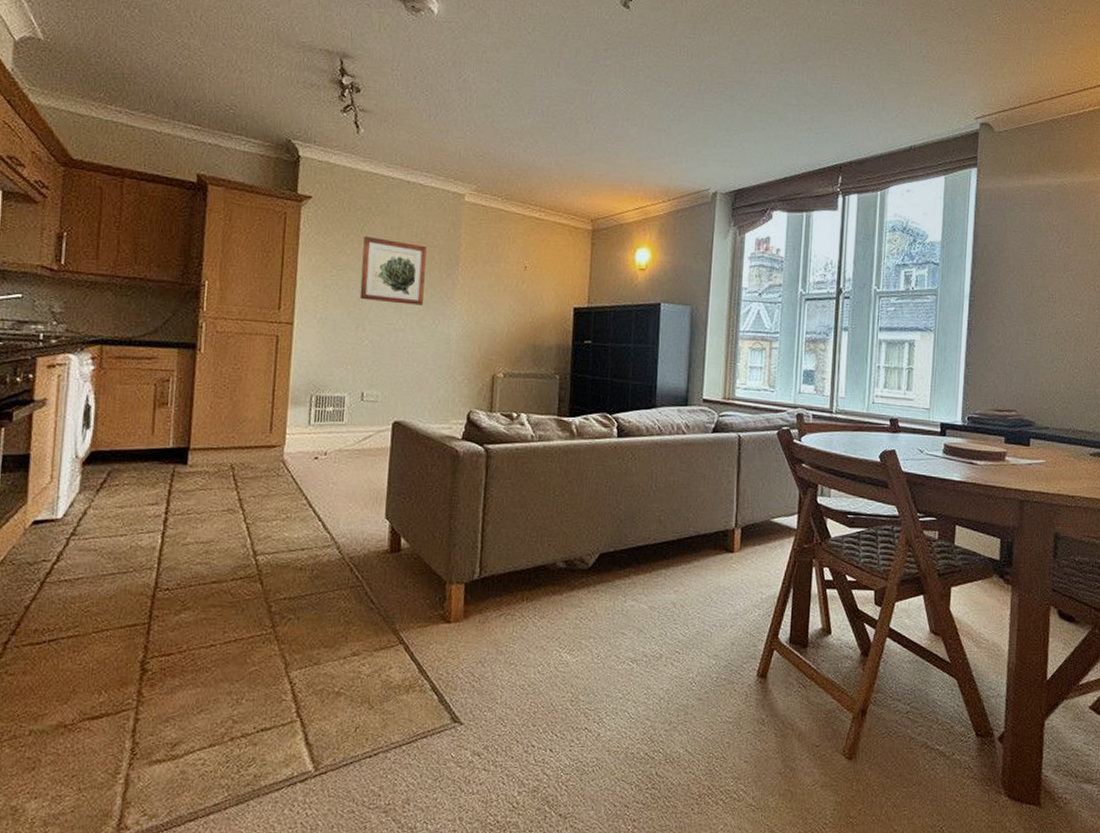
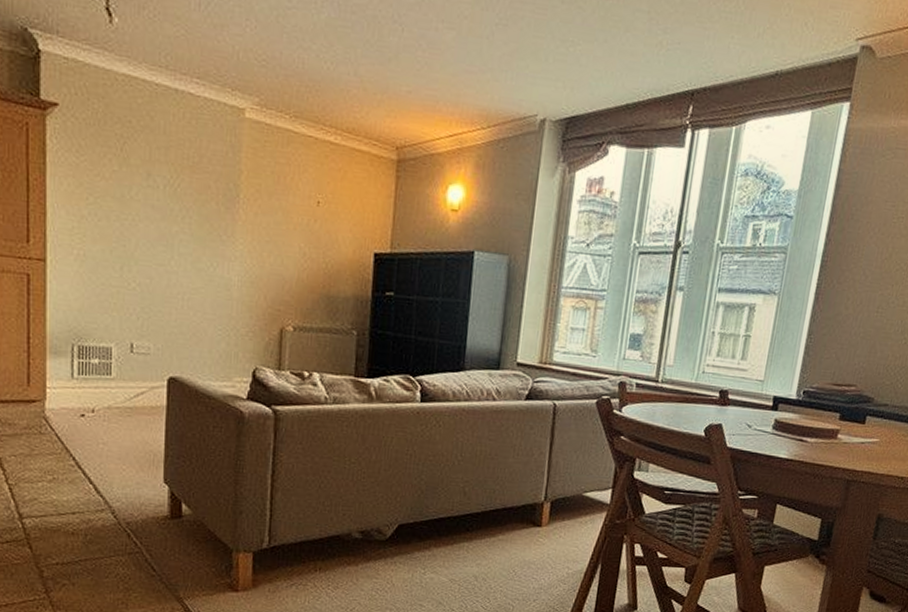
wall art: present [360,235,427,306] -> none [123,156,201,244]

